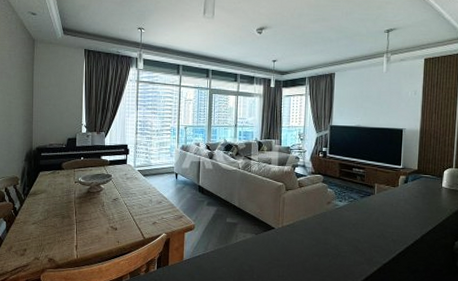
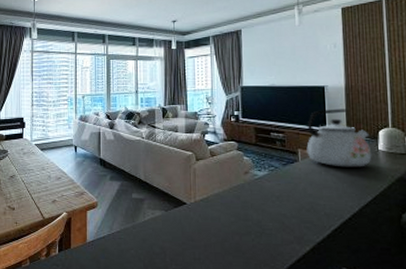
kettle: none [382,149,436,201] -> present [306,108,372,167]

